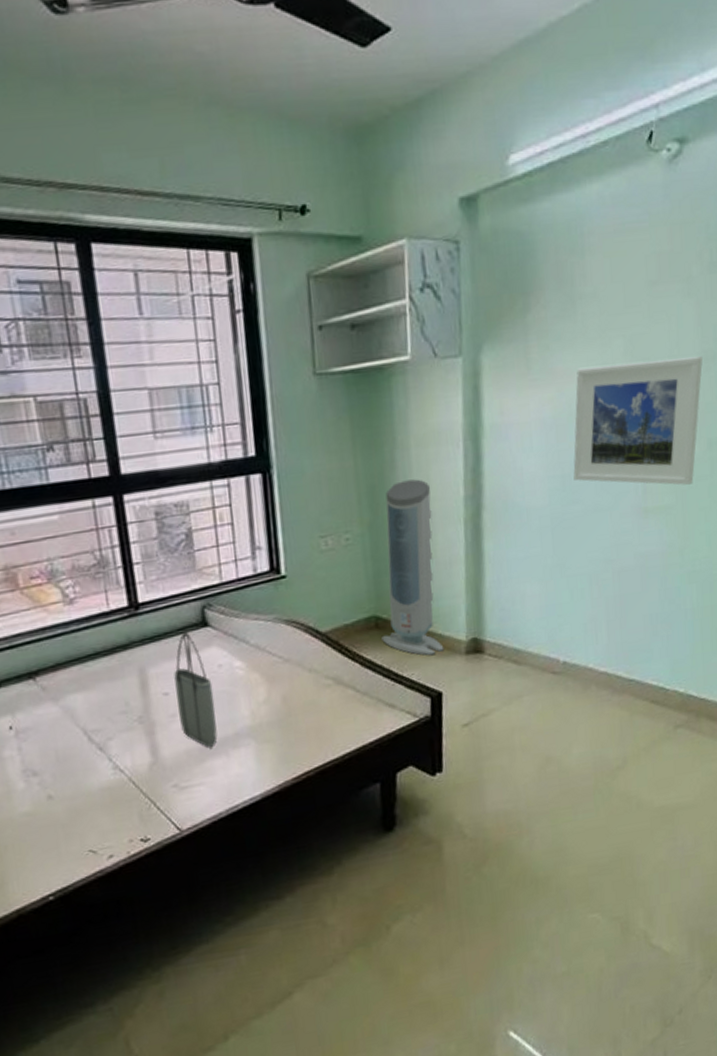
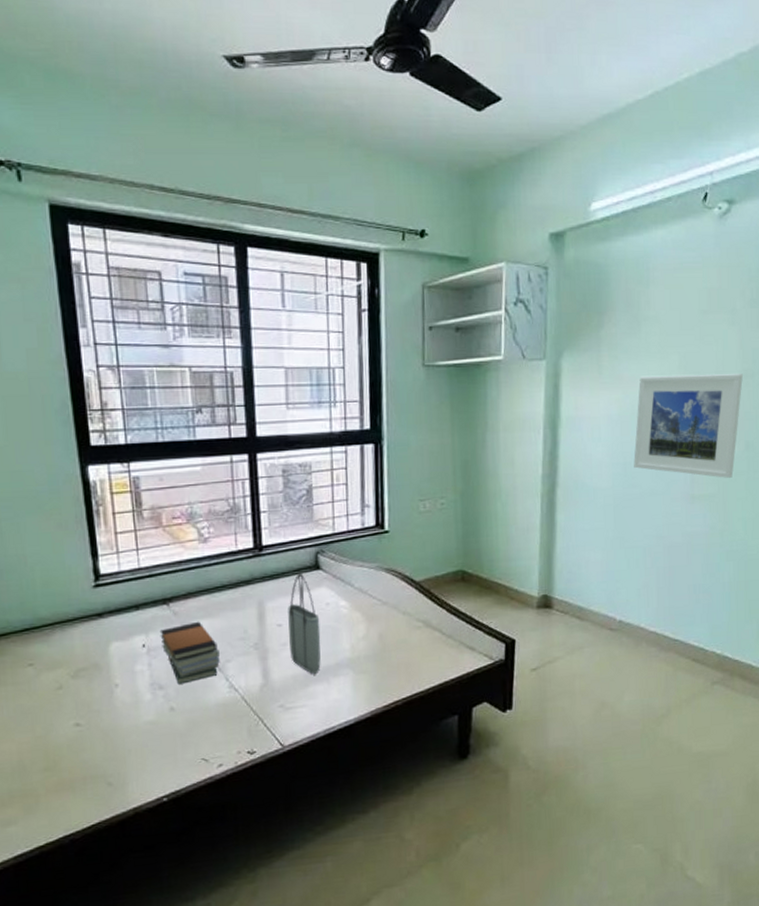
book stack: none [27,695,100,769] -> present [159,621,220,684]
air purifier: present [381,479,445,656] -> none [466,457,519,608]

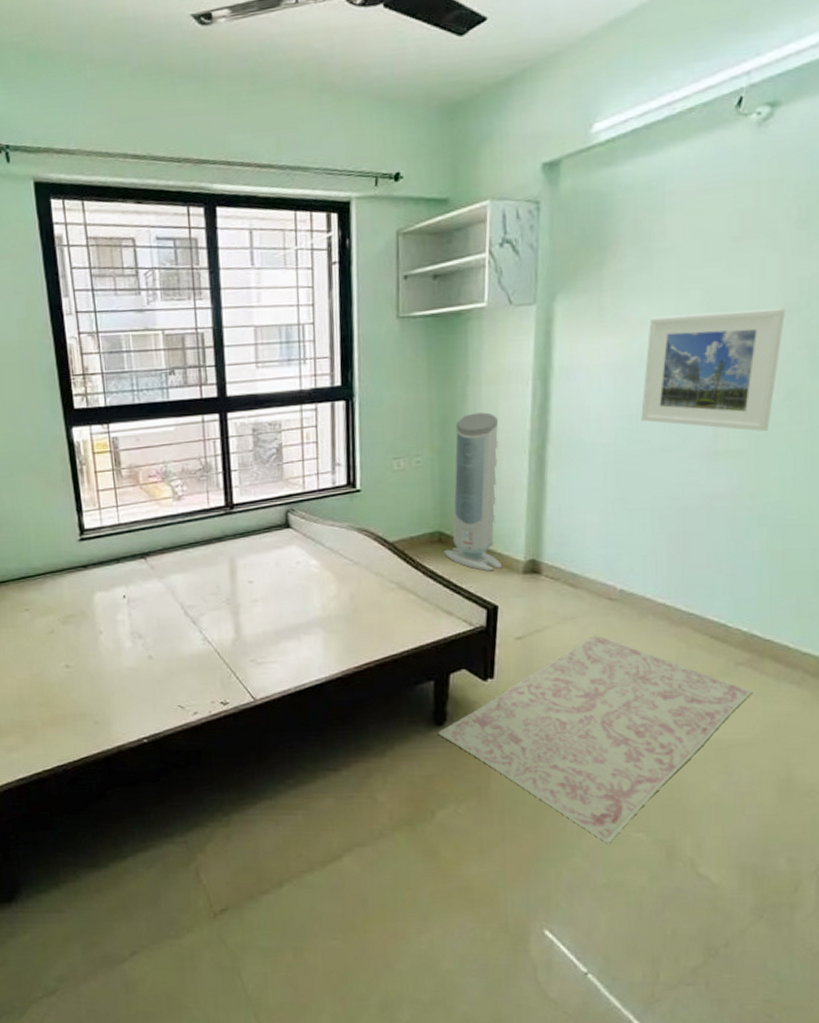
book stack: present [159,621,220,684] -> none [138,575,194,634]
tote bag: present [288,573,321,674] -> none [258,531,292,631]
rug: none [462,662,726,857] -> present [438,634,753,843]
air purifier: none [466,457,519,608] -> present [444,412,503,572]

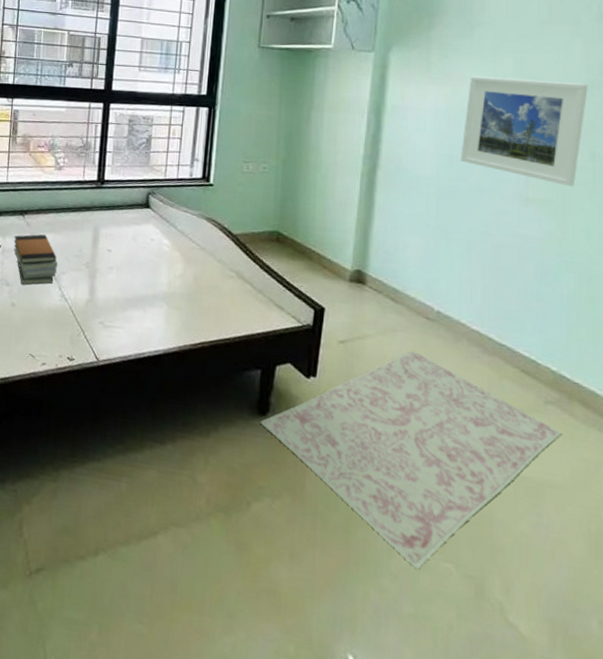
book stack: none [138,575,194,634] -> present [13,234,58,285]
air purifier: present [444,412,503,572] -> none [280,133,336,275]

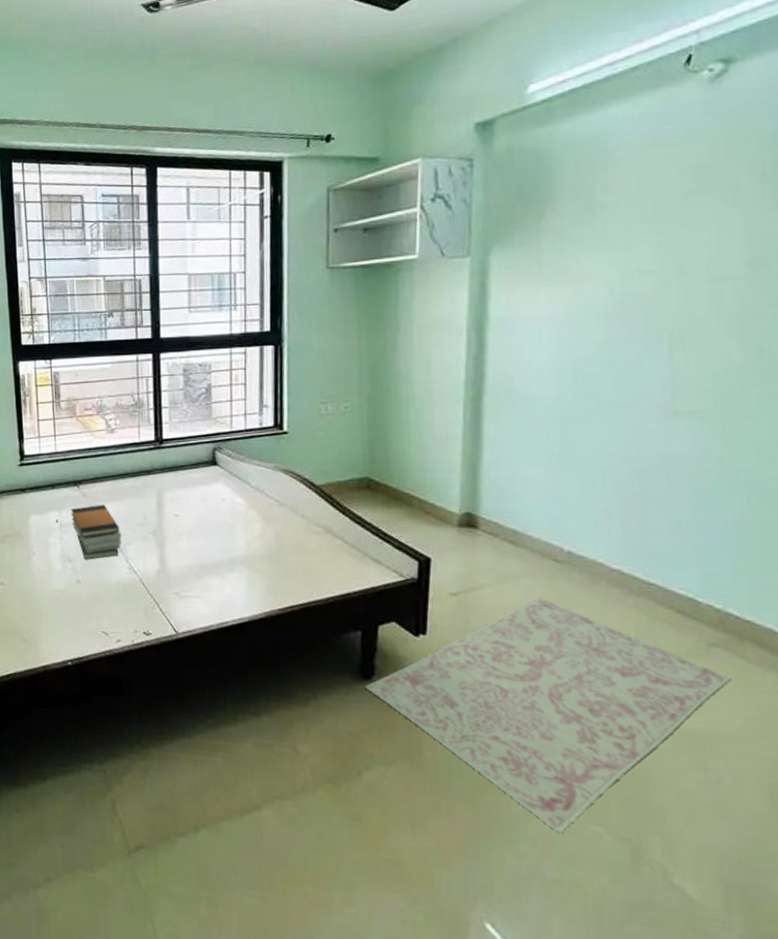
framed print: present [461,76,588,186] -> none [587,264,752,391]

